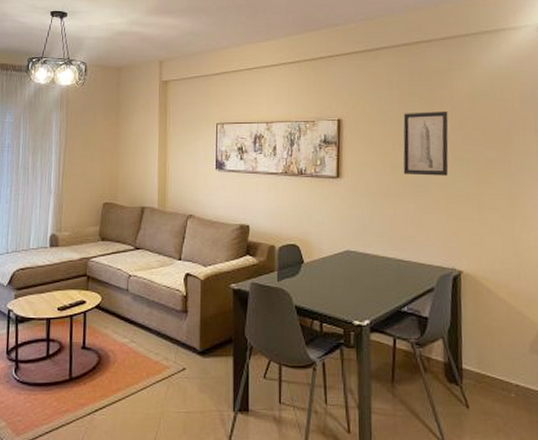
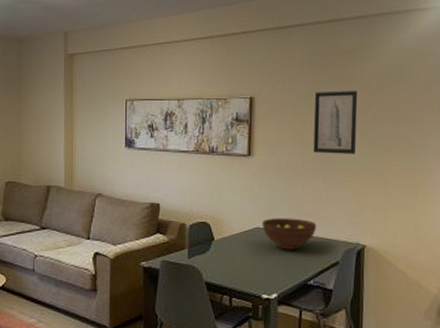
fruit bowl: none [352,241,410,274] -> present [261,218,317,250]

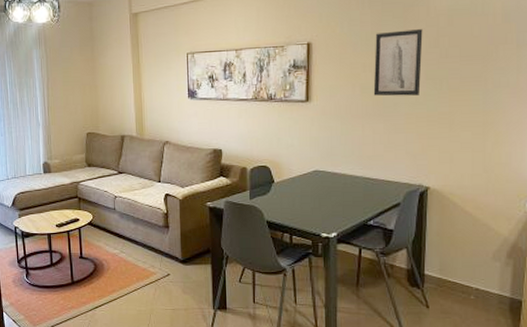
fruit bowl: present [261,218,317,250] -> none [320,161,377,192]

